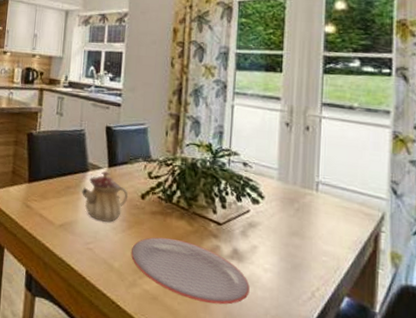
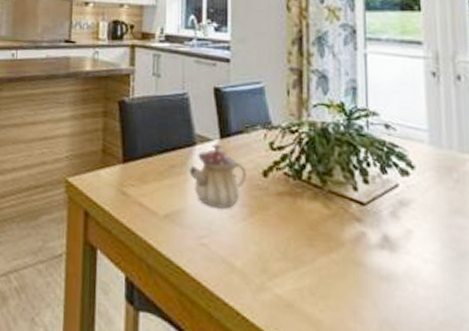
plate: present [131,237,250,305] -> none [256,224,408,310]

